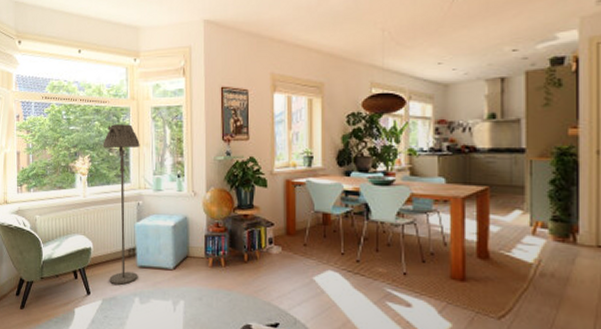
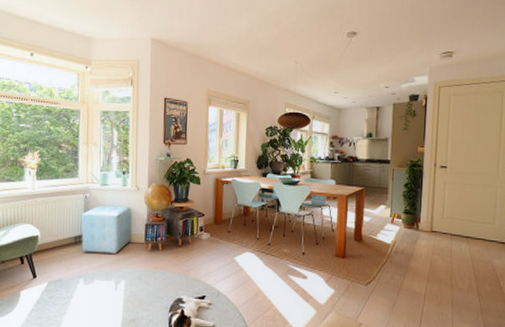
floor lamp: present [102,124,140,285] -> none [52,124,89,268]

